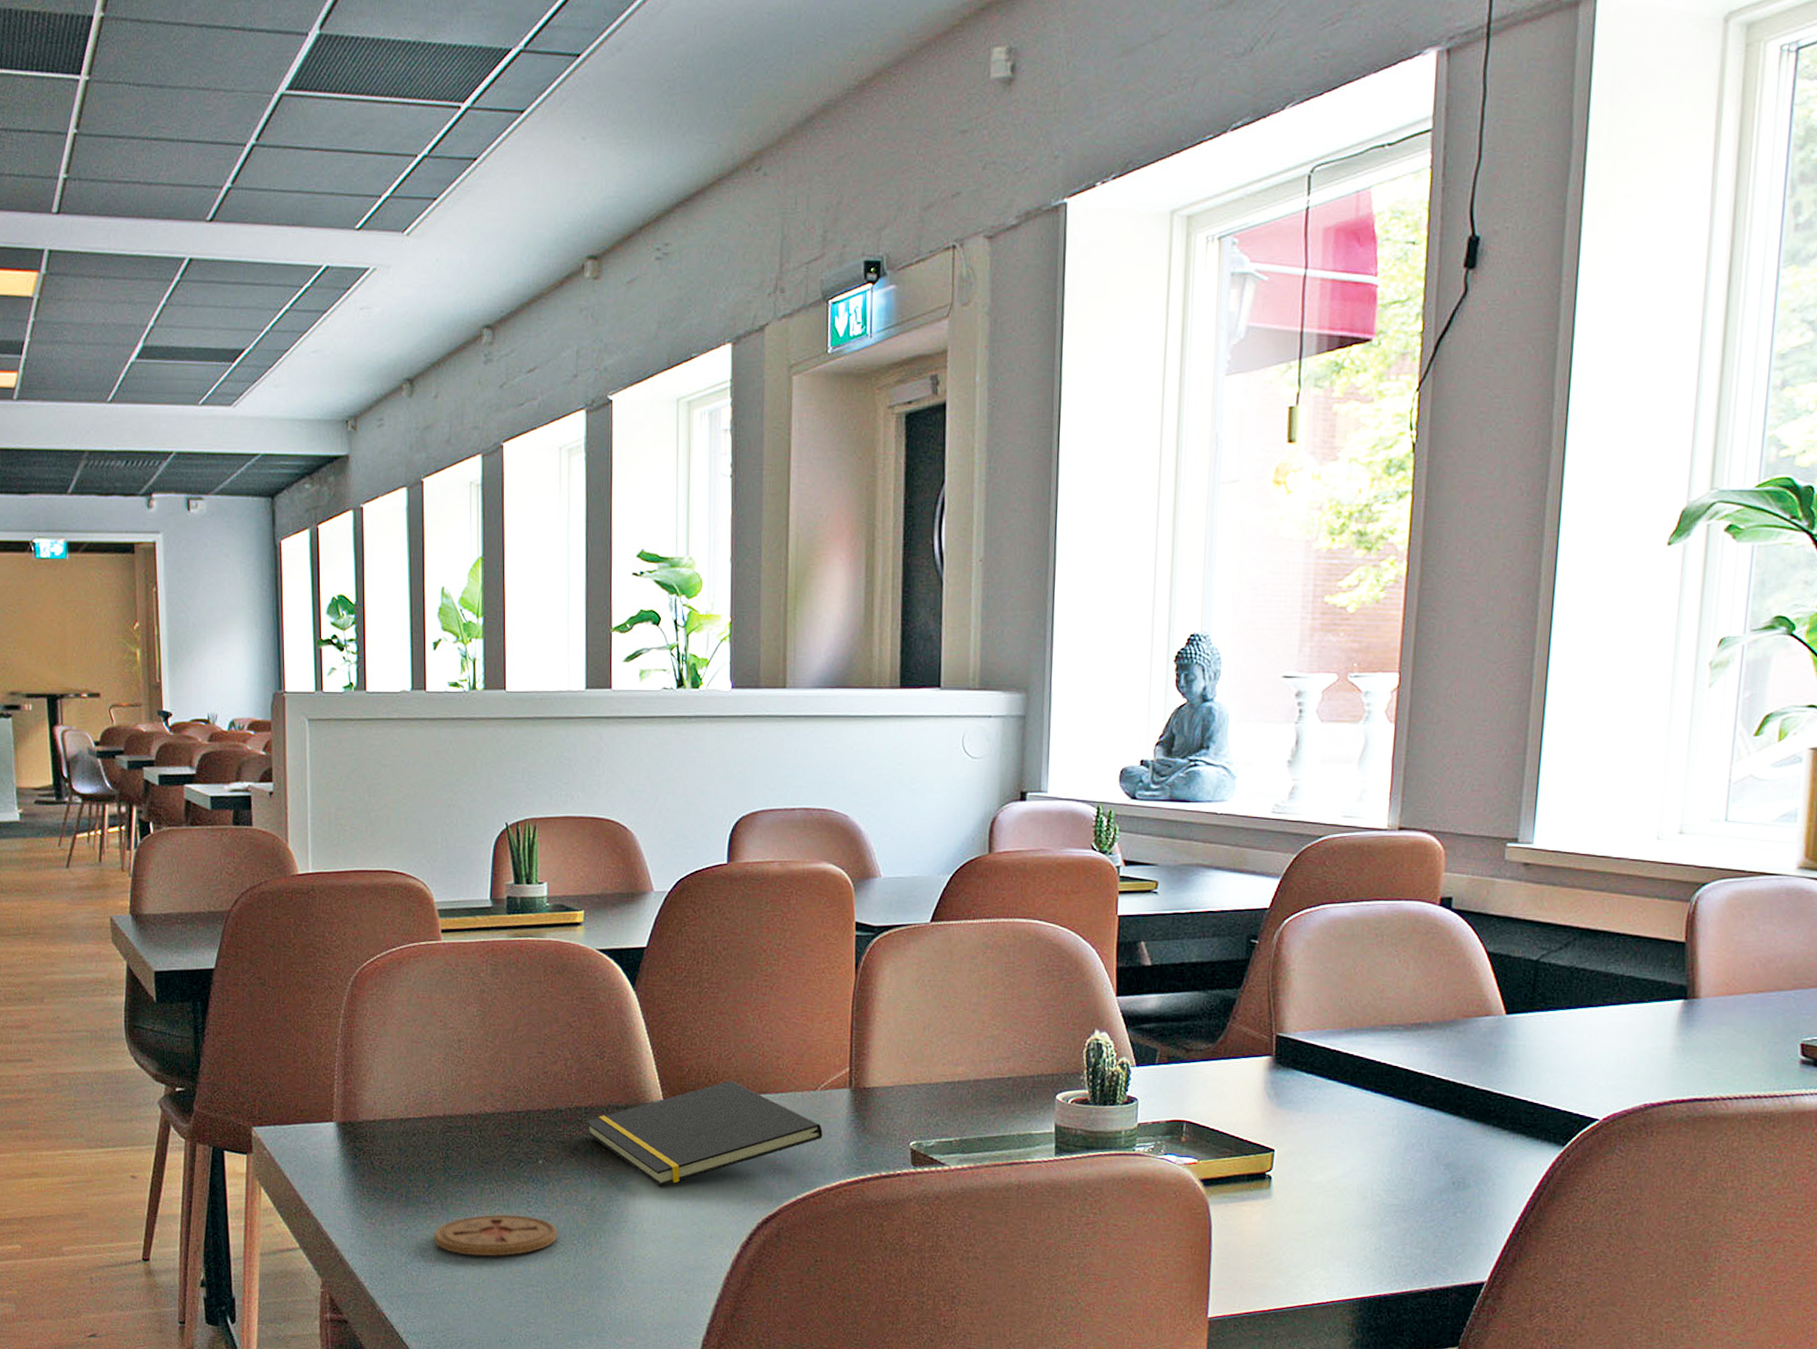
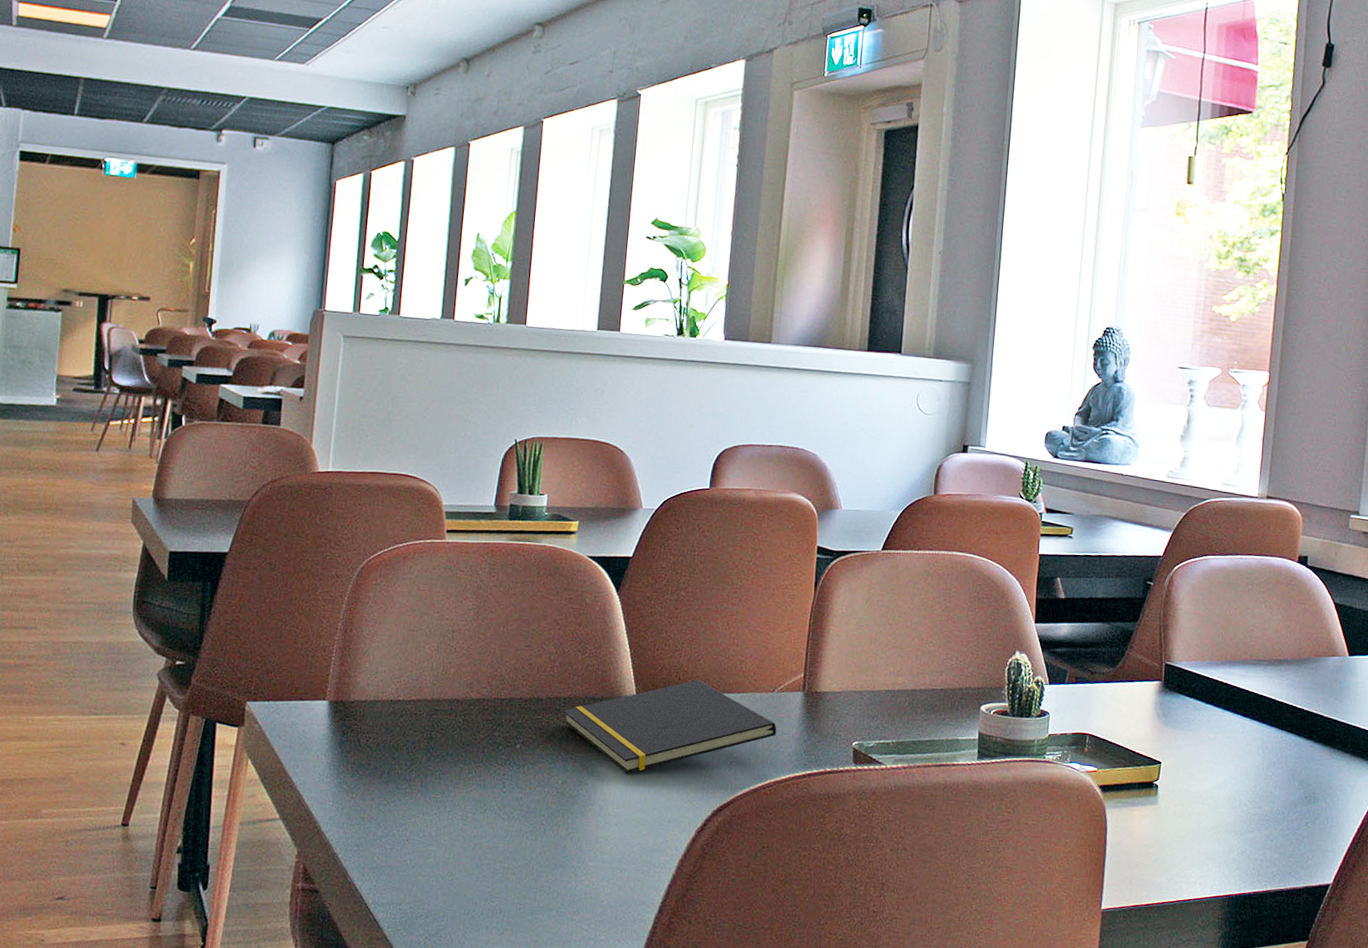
coaster: present [434,1214,558,1257] -> none [410,793,528,834]

